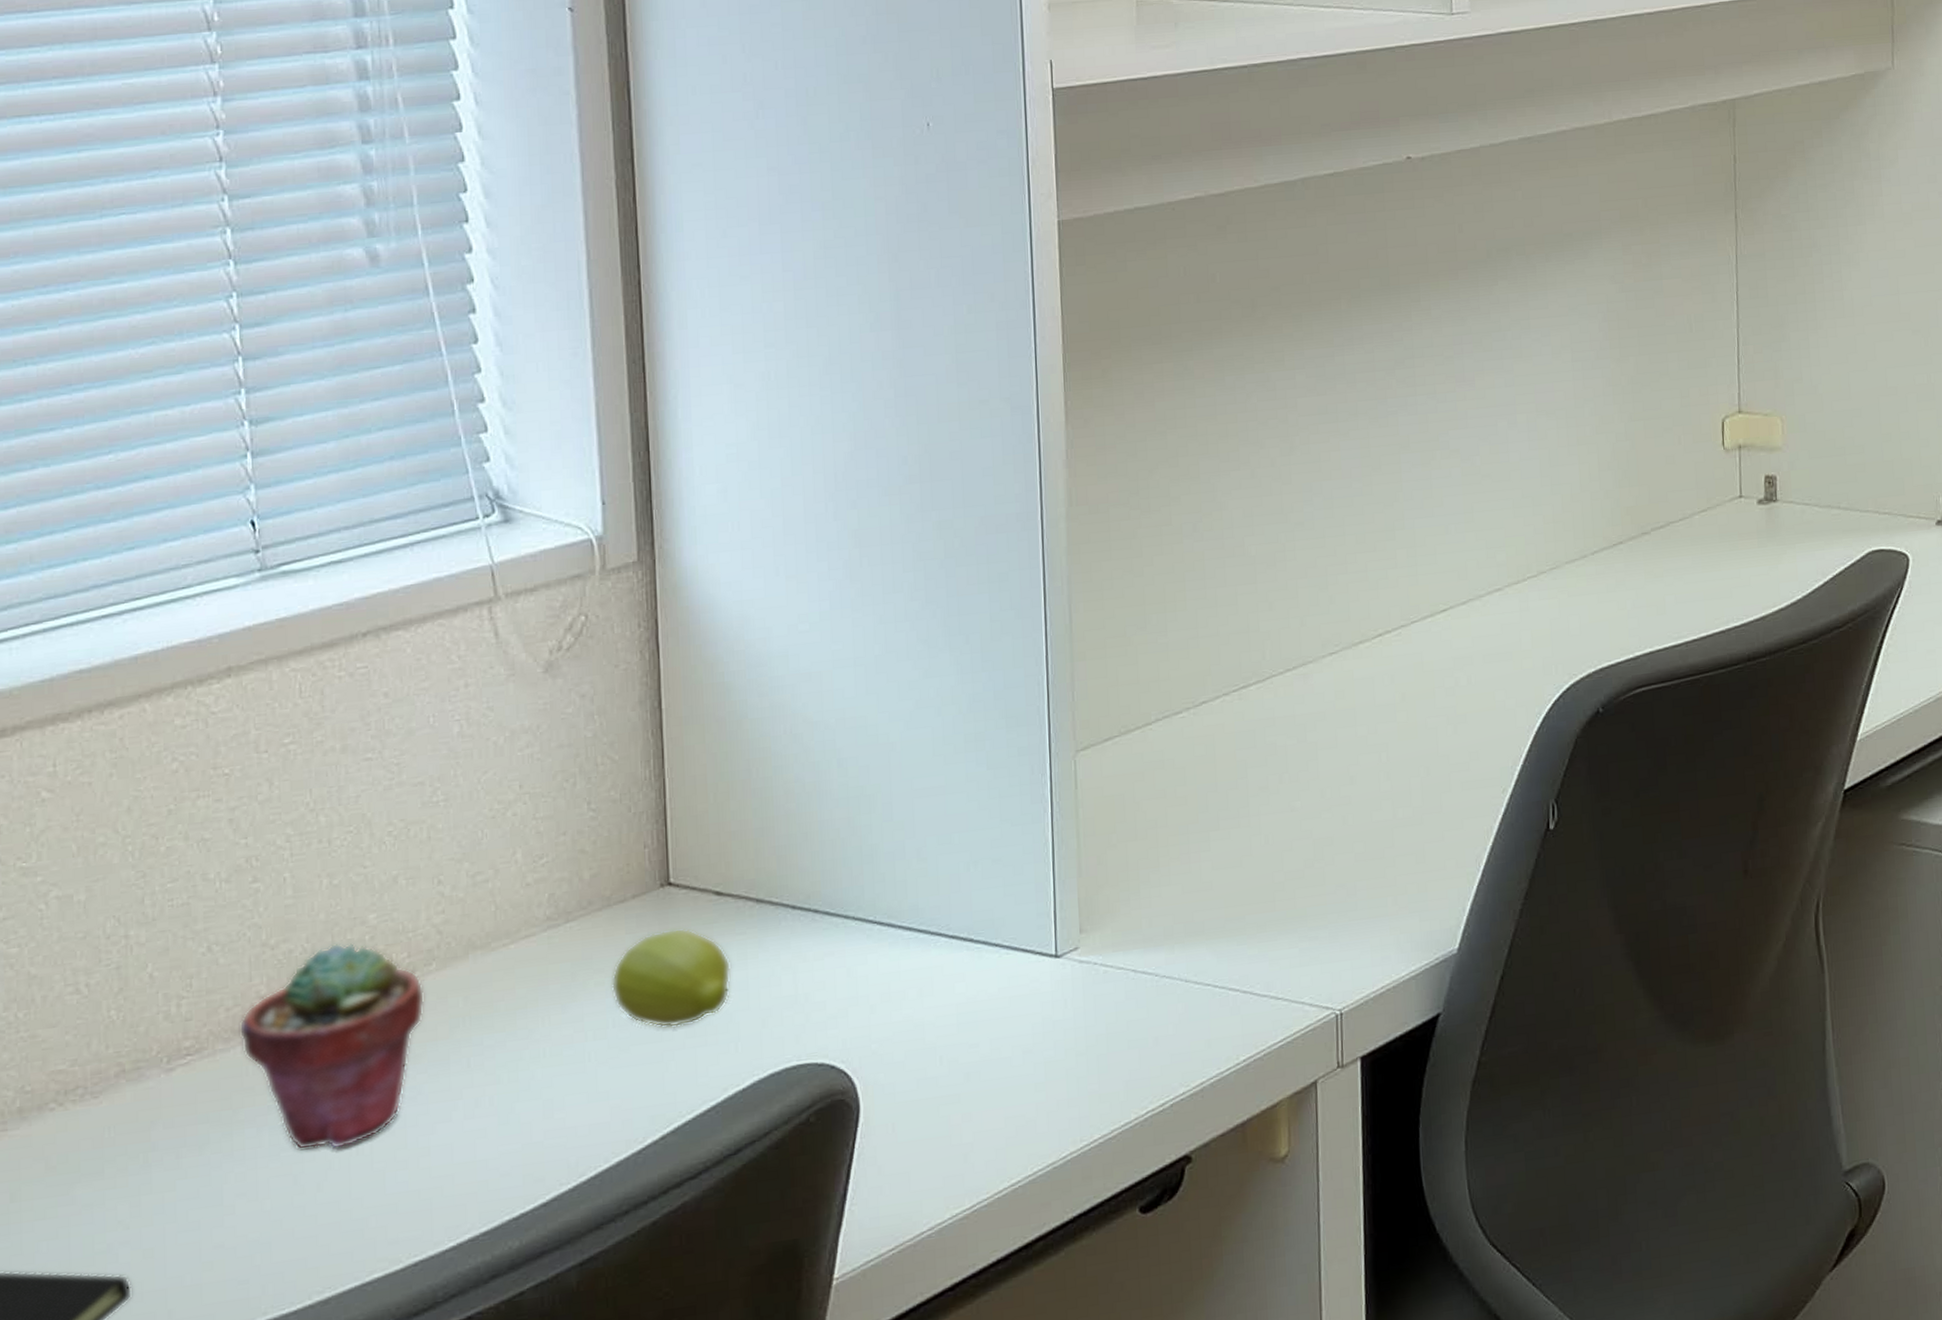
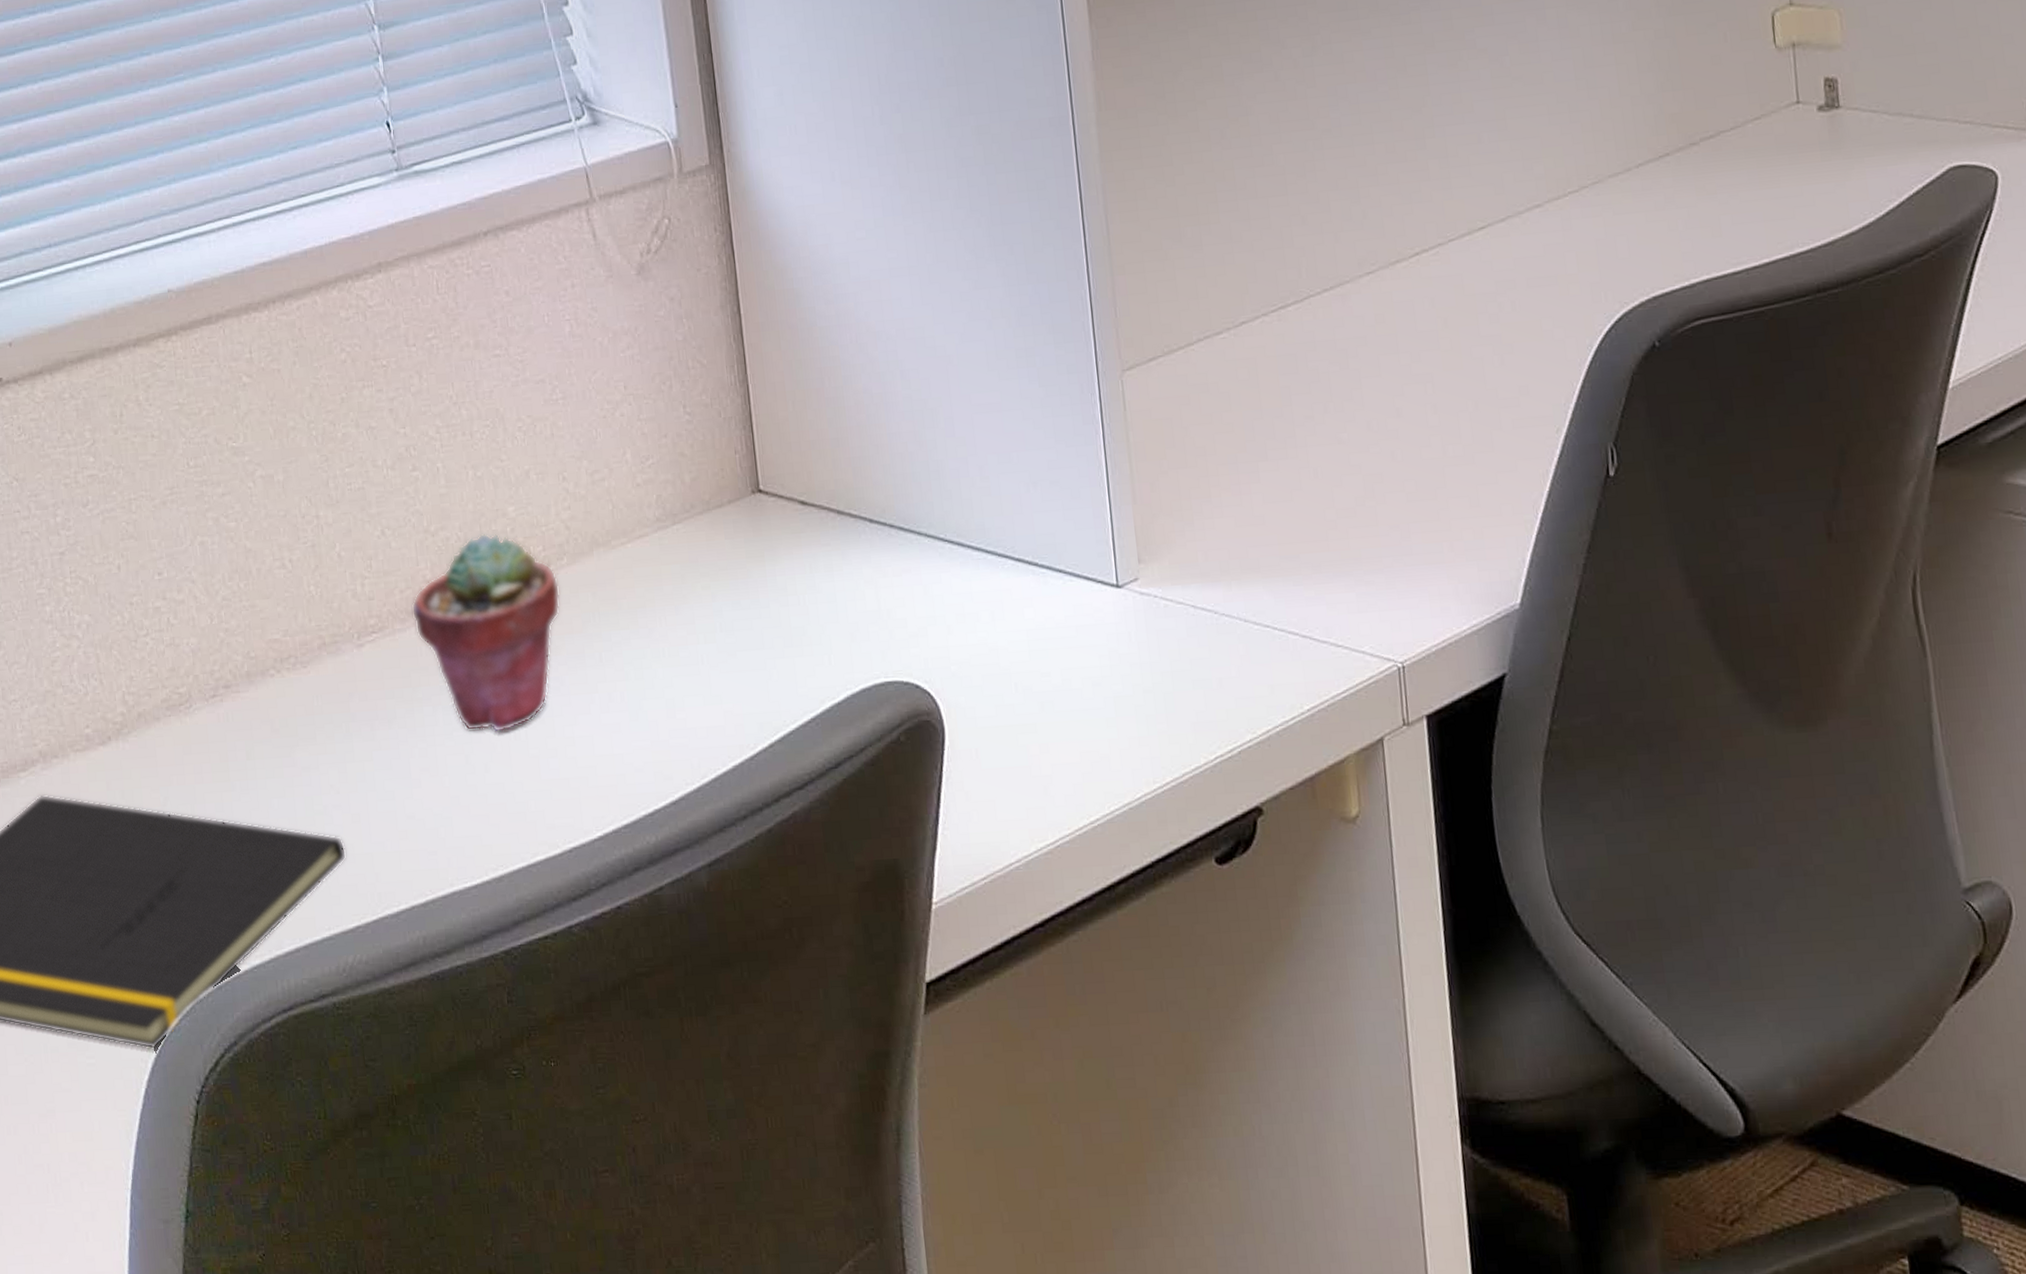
fruit: present [611,928,732,1028] -> none [716,536,820,636]

